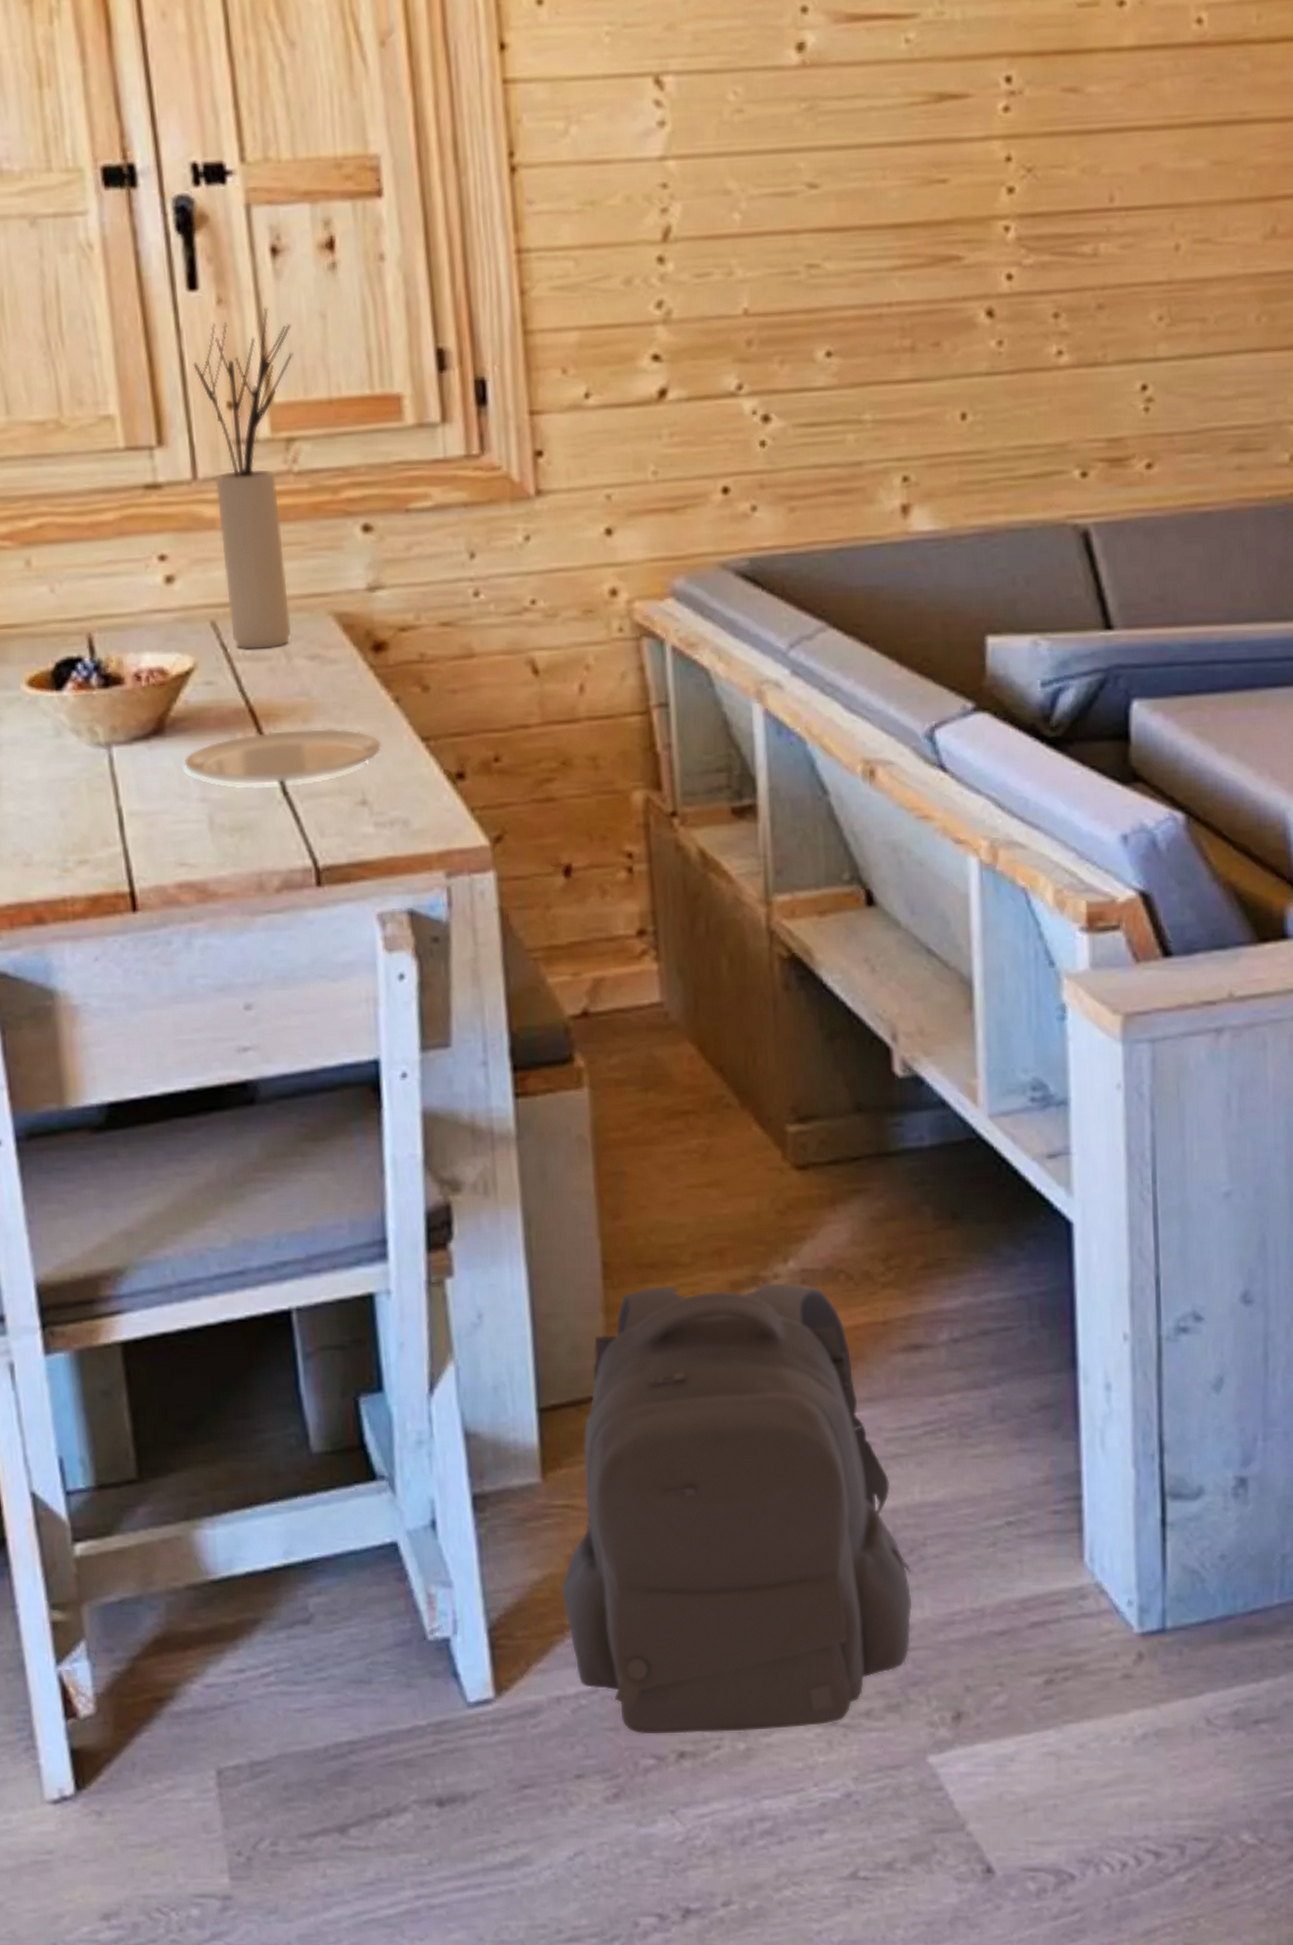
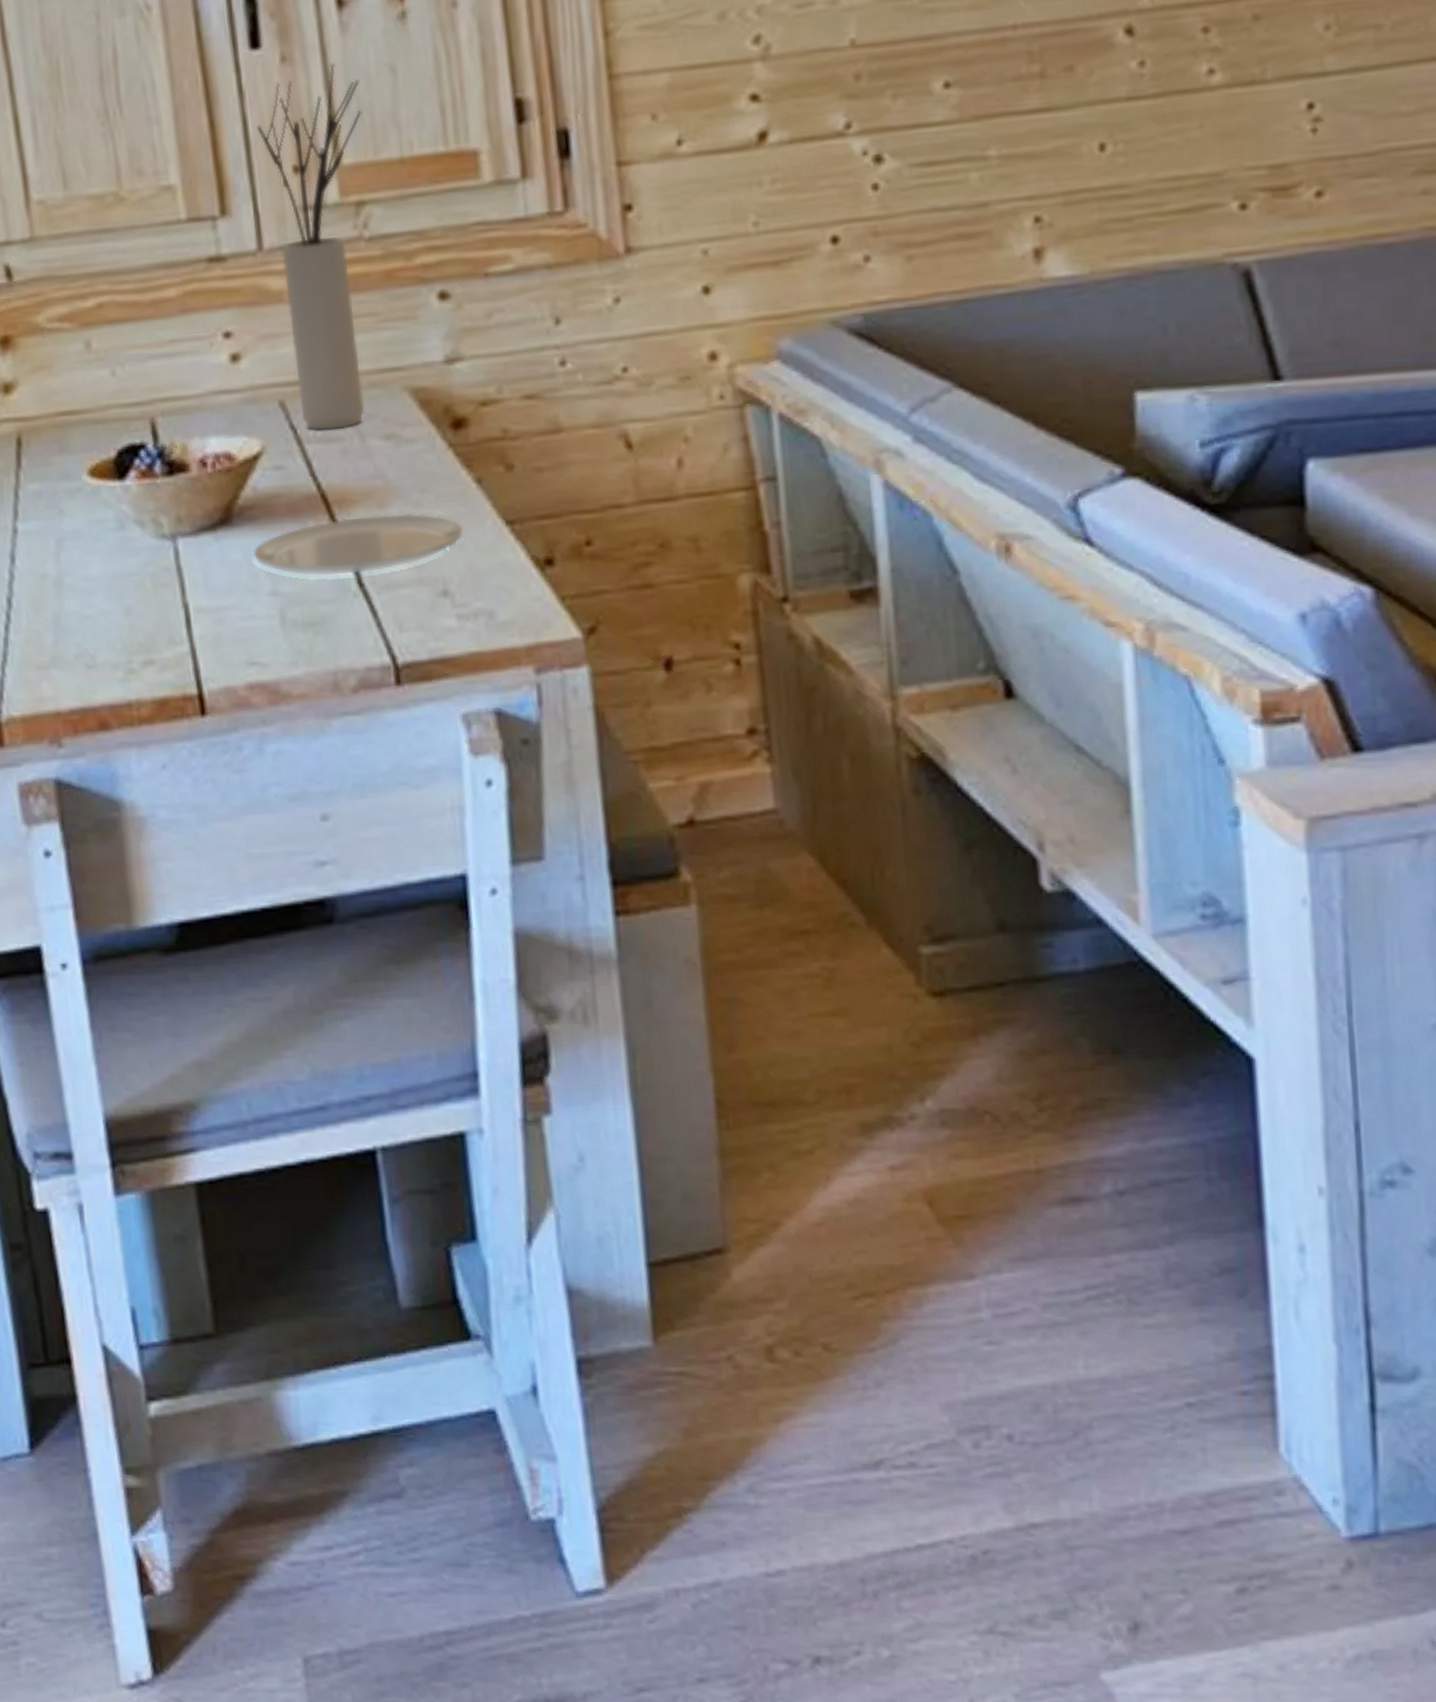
backpack: present [561,1283,913,1735] -> none [677,1125,1079,1636]

